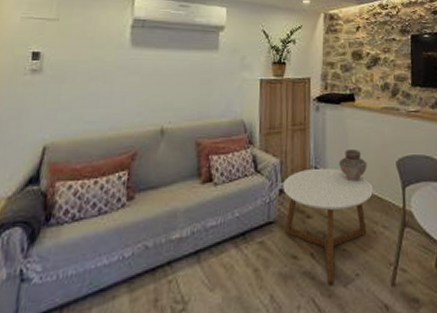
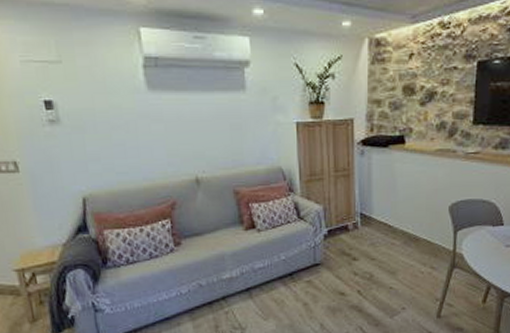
coffee table: present [283,168,373,283] -> none [327,213,422,315]
ceramic pot: present [339,150,367,182] -> none [386,195,417,227]

